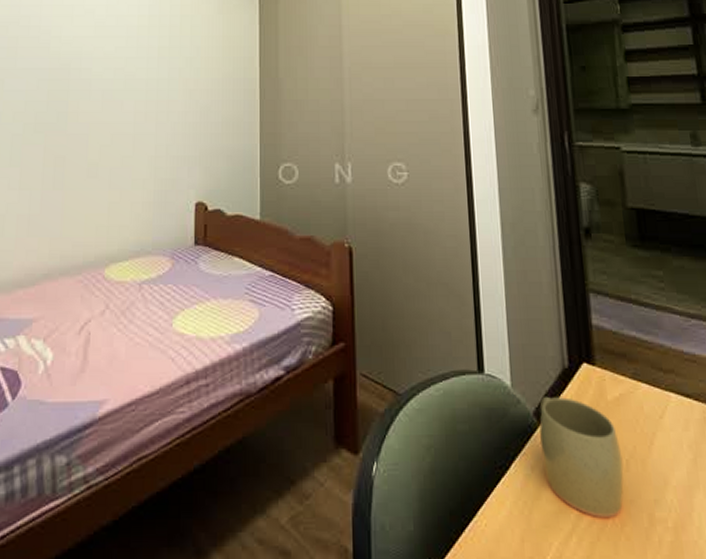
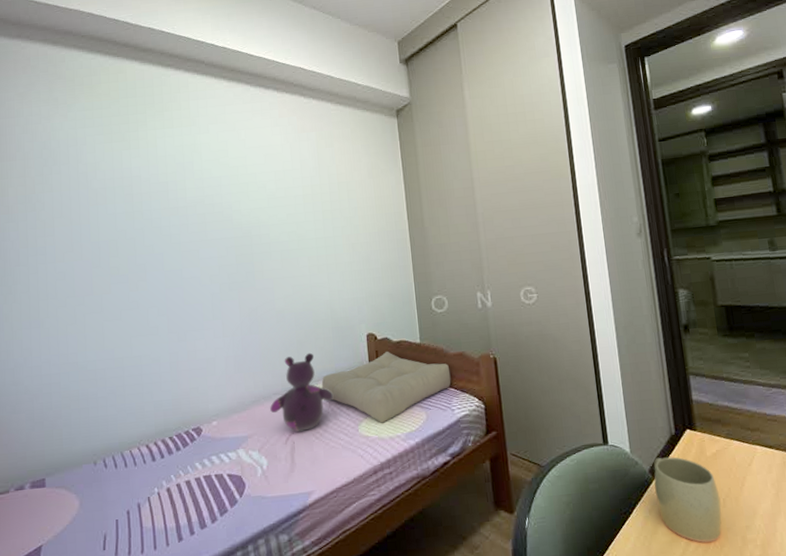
stuffed animal: none [65,219,147,319] -> present [270,352,334,432]
seat cushion: none [132,226,294,318] -> present [321,351,451,423]

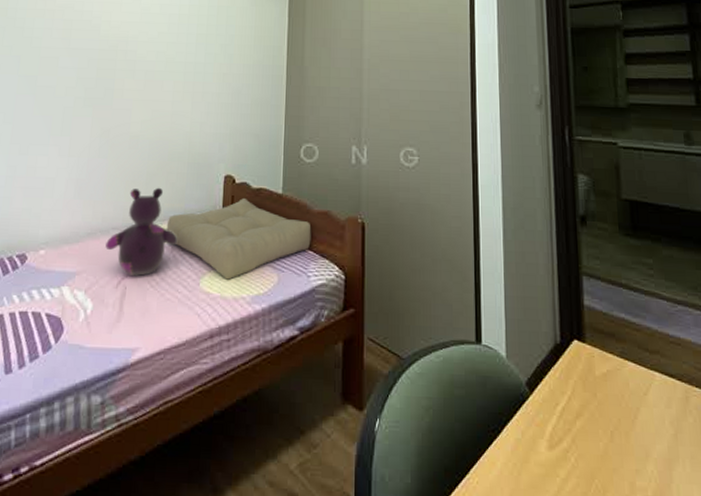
mug: present [653,457,722,543] -> none [531,369,608,483]

